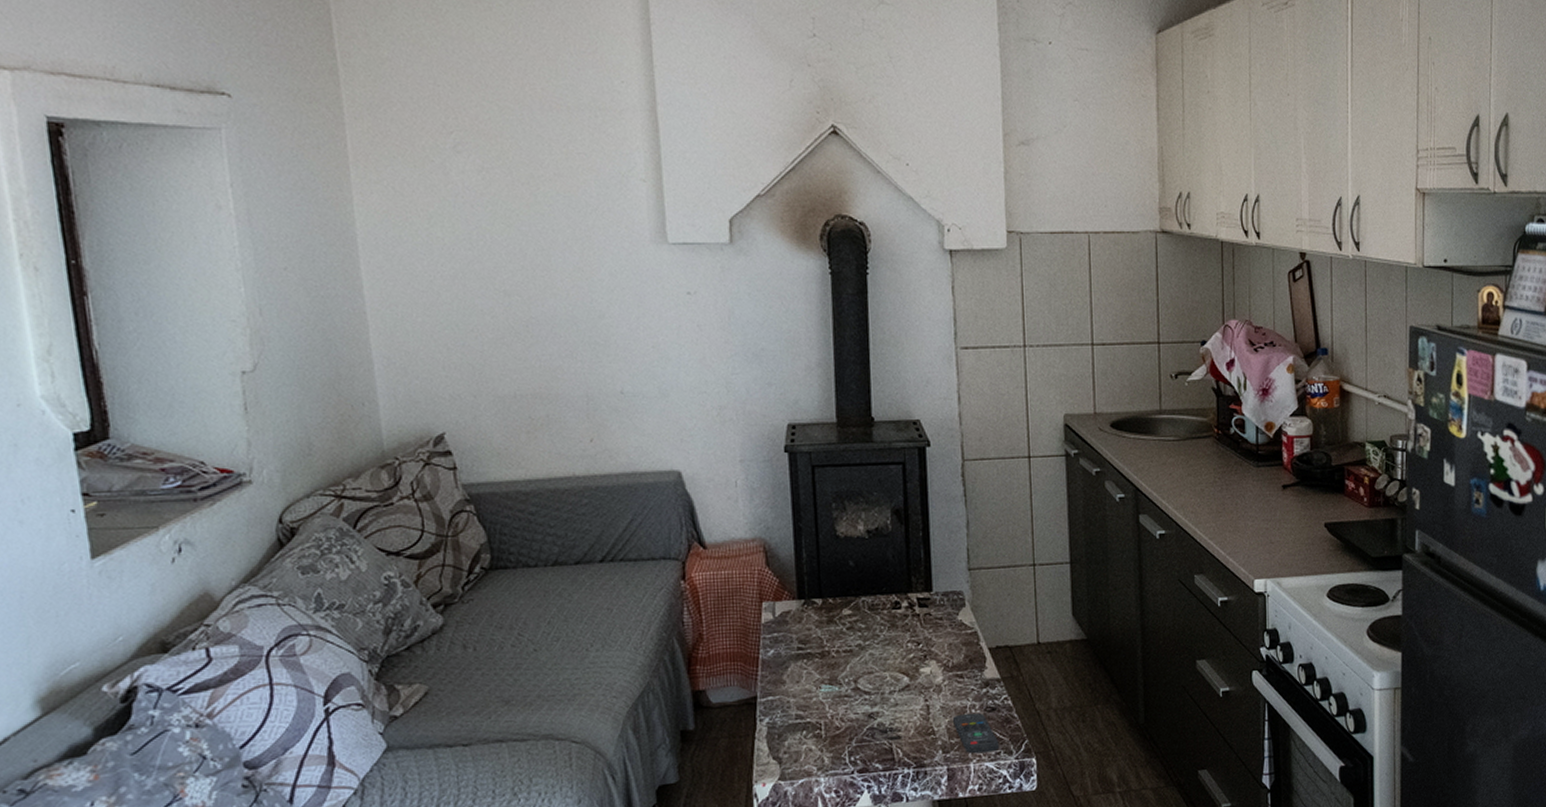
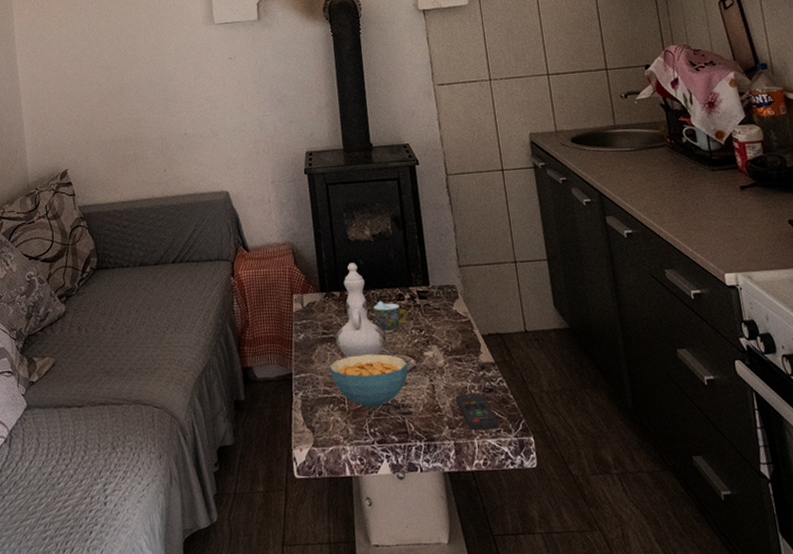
cereal bowl: none [804,671,900,734] -> present [329,354,408,408]
ewer: none [813,564,876,677] -> present [335,263,386,358]
teacup: none [863,610,904,647] -> present [373,301,408,333]

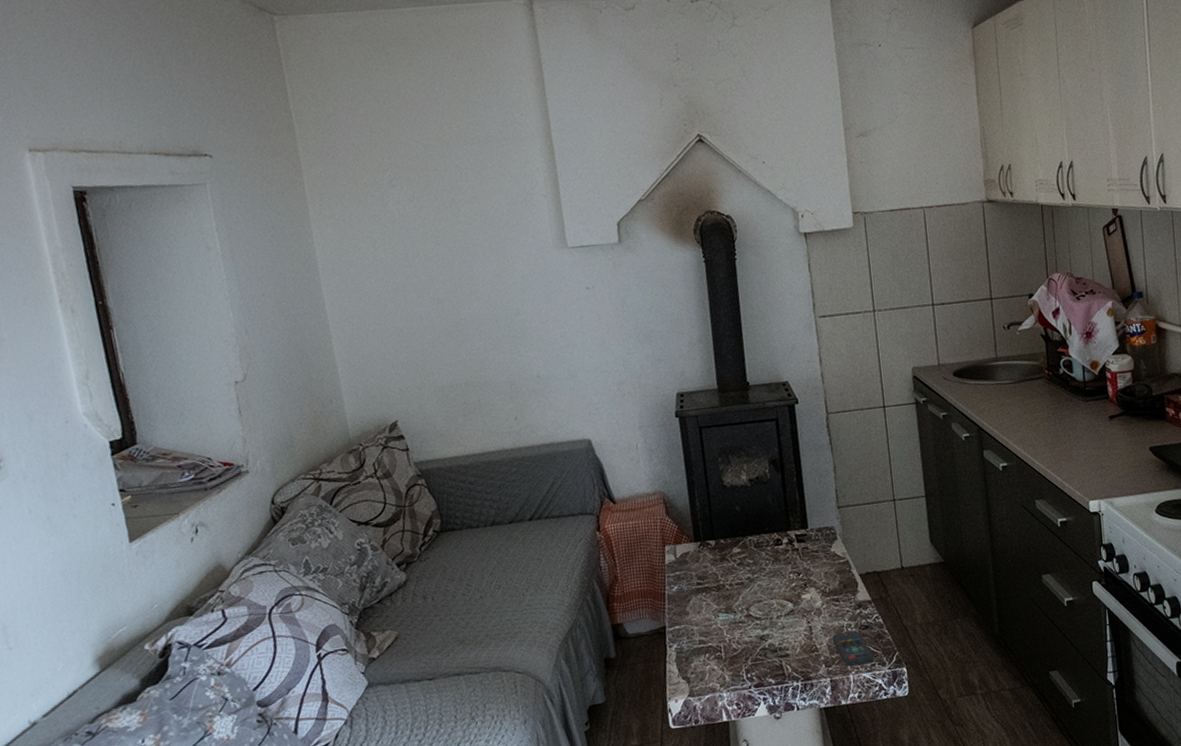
cereal bowl: present [329,354,408,408] -> none [704,600,786,654]
ewer: present [335,263,386,358] -> none [710,509,763,607]
teacup: present [373,301,408,333] -> none [750,547,786,579]

